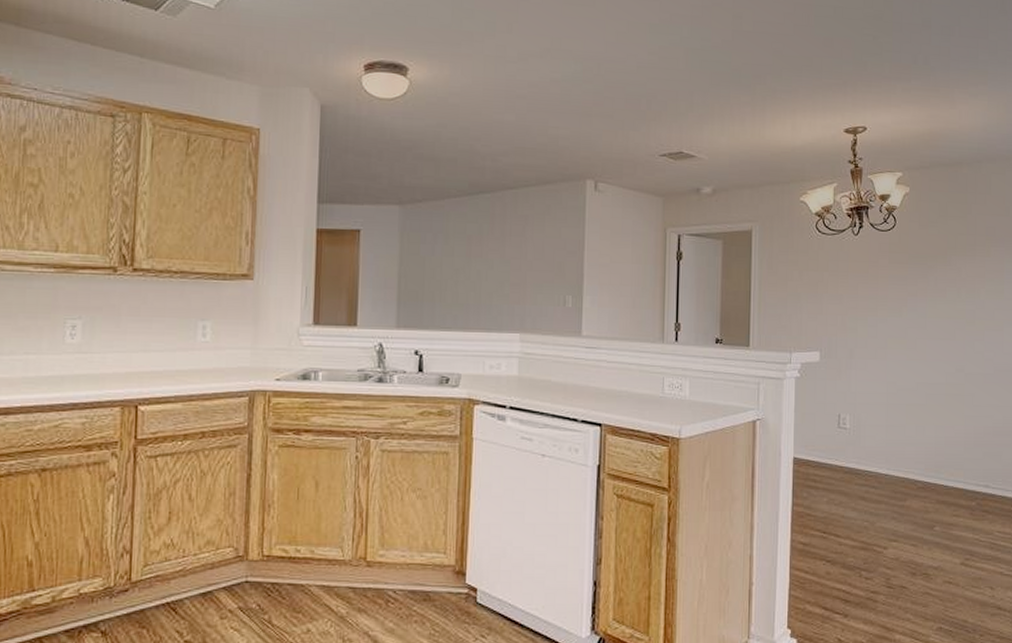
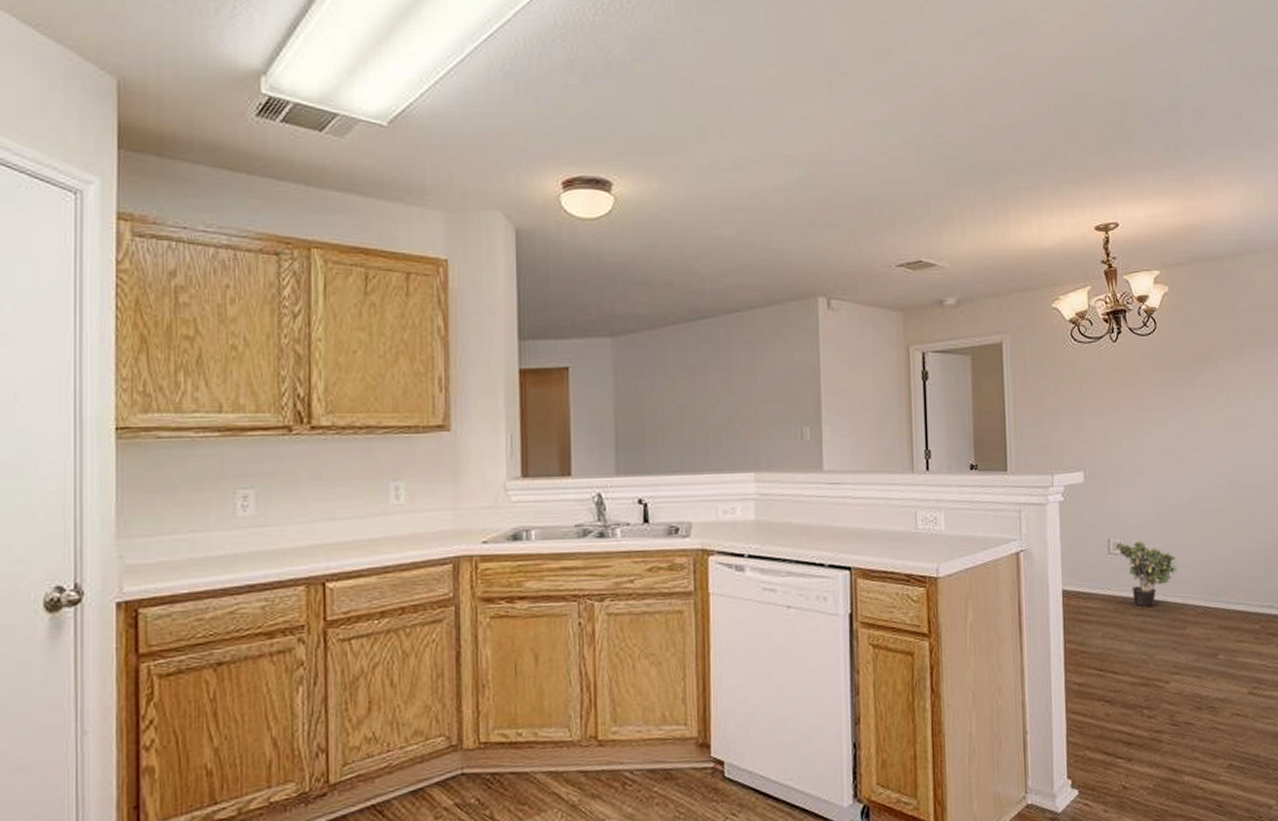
potted plant: none [843,417,902,479] -> present [1114,541,1178,608]

